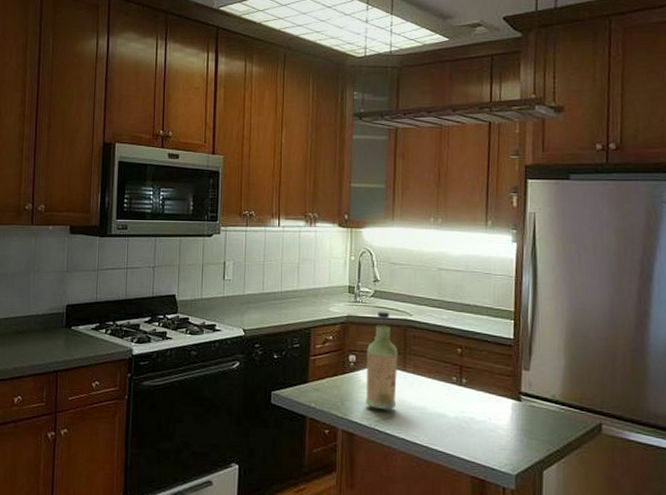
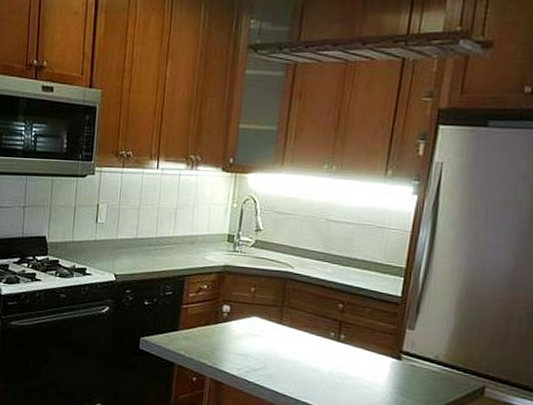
bottle: present [366,312,398,409] -> none [236,262,275,361]

